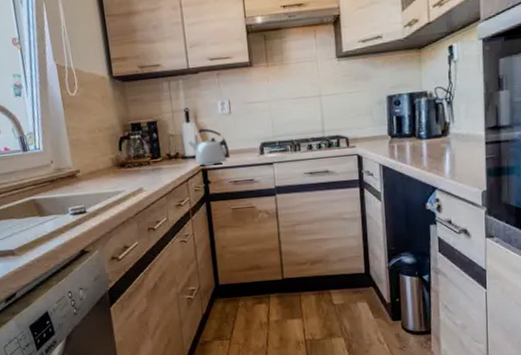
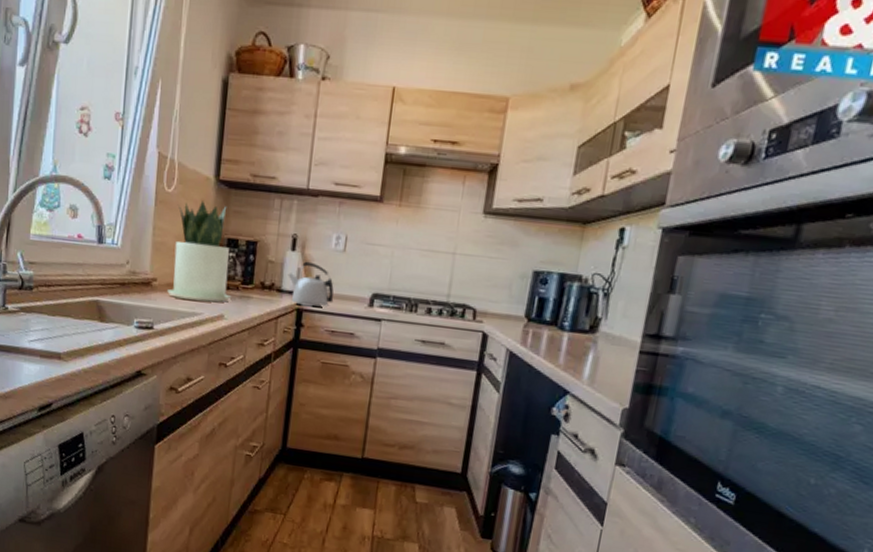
planter: none [83,97,146,183] -> present [167,201,232,303]

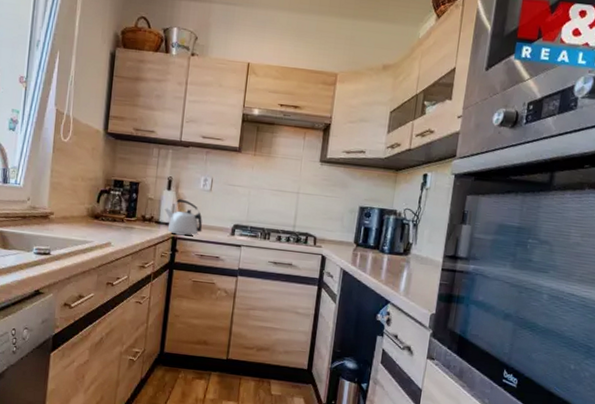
planter: present [167,201,232,303] -> none [63,149,118,233]

